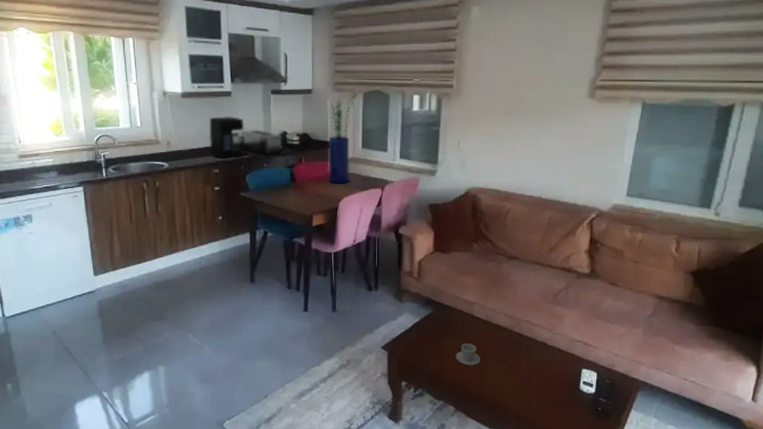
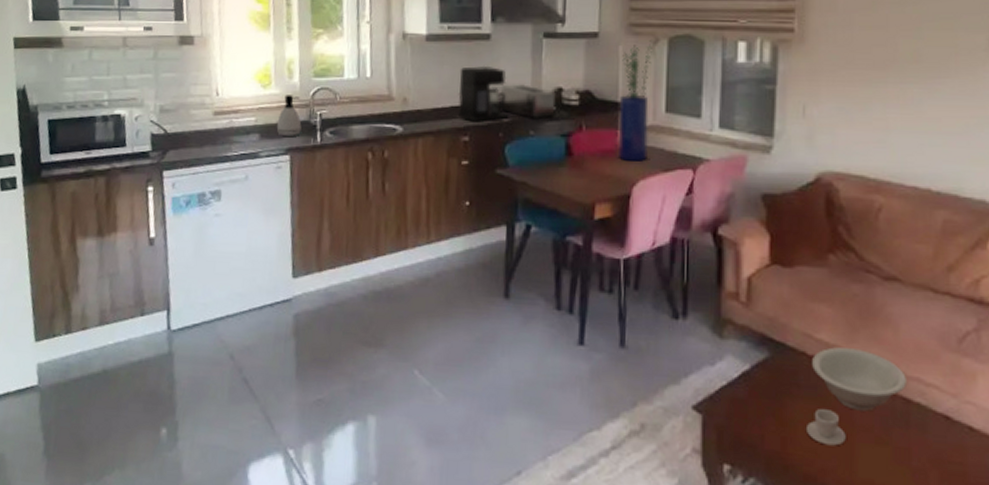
soap dispenser: none [70,141,90,172] -> present [276,95,302,136]
decorative bowl: none [460,304,520,343] -> present [812,347,906,412]

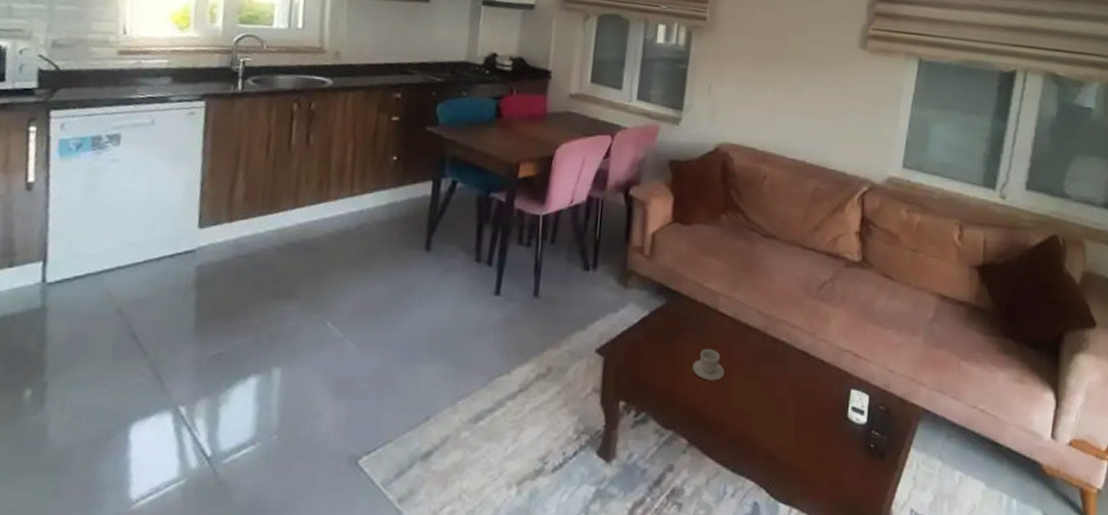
soap dispenser: present [276,95,302,136] -> none [192,39,222,82]
coffee maker: present [458,65,508,123] -> none [392,26,443,82]
toaster: present [501,84,556,121] -> none [435,46,490,83]
vase: present [618,40,652,162] -> none [545,16,584,126]
decorative bowl: present [812,347,906,412] -> none [701,295,776,350]

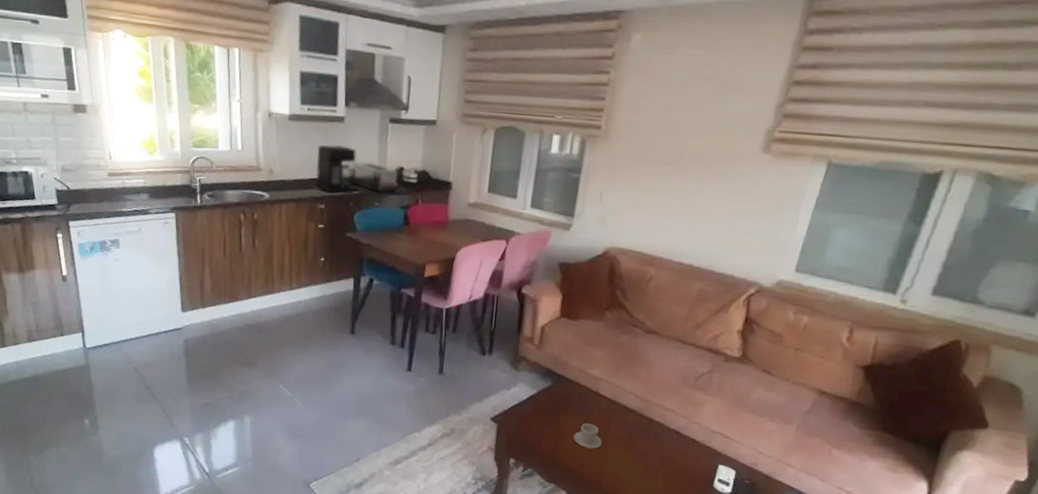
coffee maker: none [392,26,443,82] -> present [316,144,357,194]
toaster: none [435,46,490,83] -> present [351,162,398,195]

